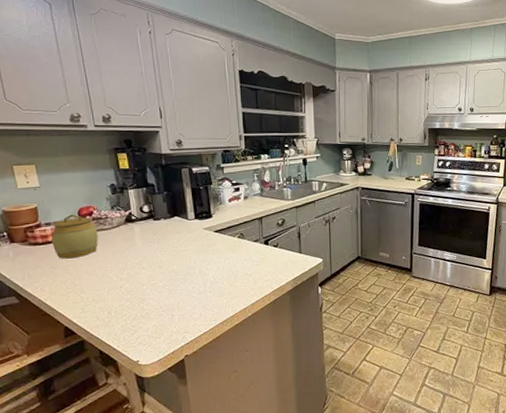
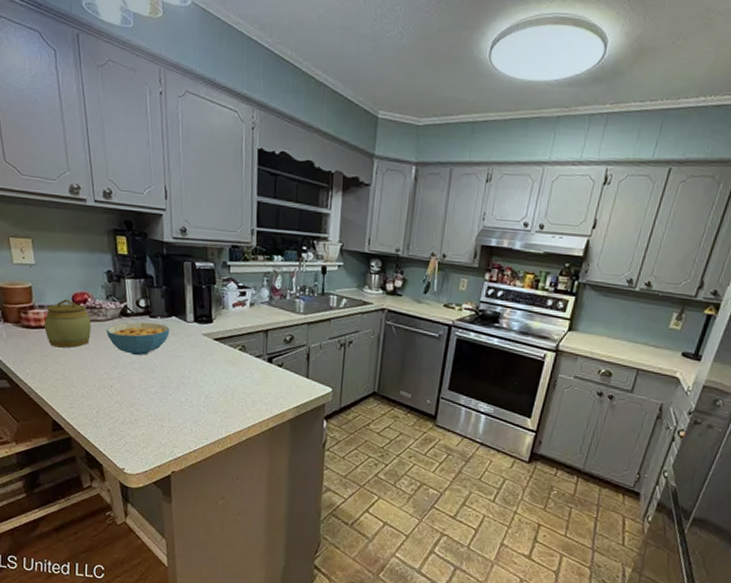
cereal bowl: none [112,224,173,256] -> present [105,322,170,356]

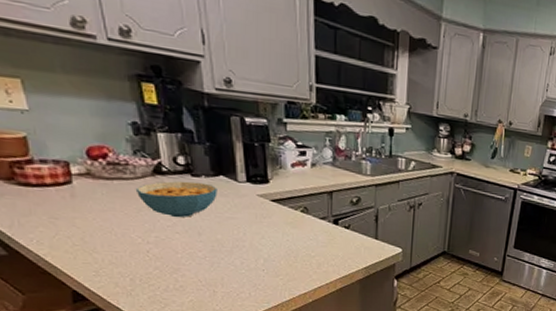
jar: present [44,299,91,348] -> none [50,153,116,210]

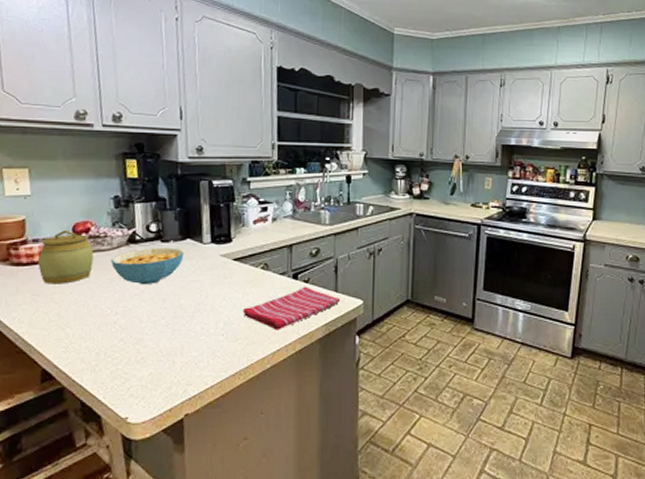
jar: none [50,153,116,210] -> present [38,230,94,284]
dish towel: none [283,232,381,270] -> present [243,286,341,330]

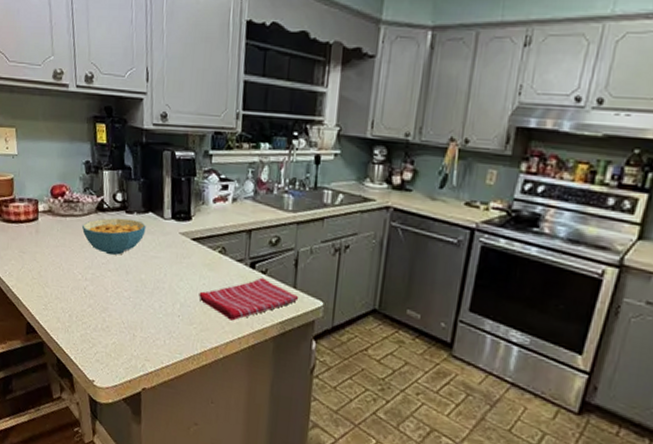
jar: present [38,230,94,284] -> none [23,192,68,245]

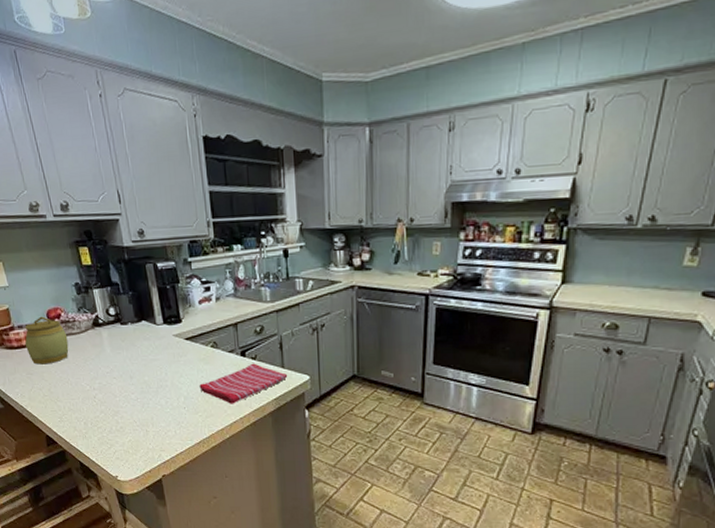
jar: none [23,192,68,245] -> present [25,316,69,365]
cereal bowl: present [81,217,146,255] -> none [81,329,142,364]

